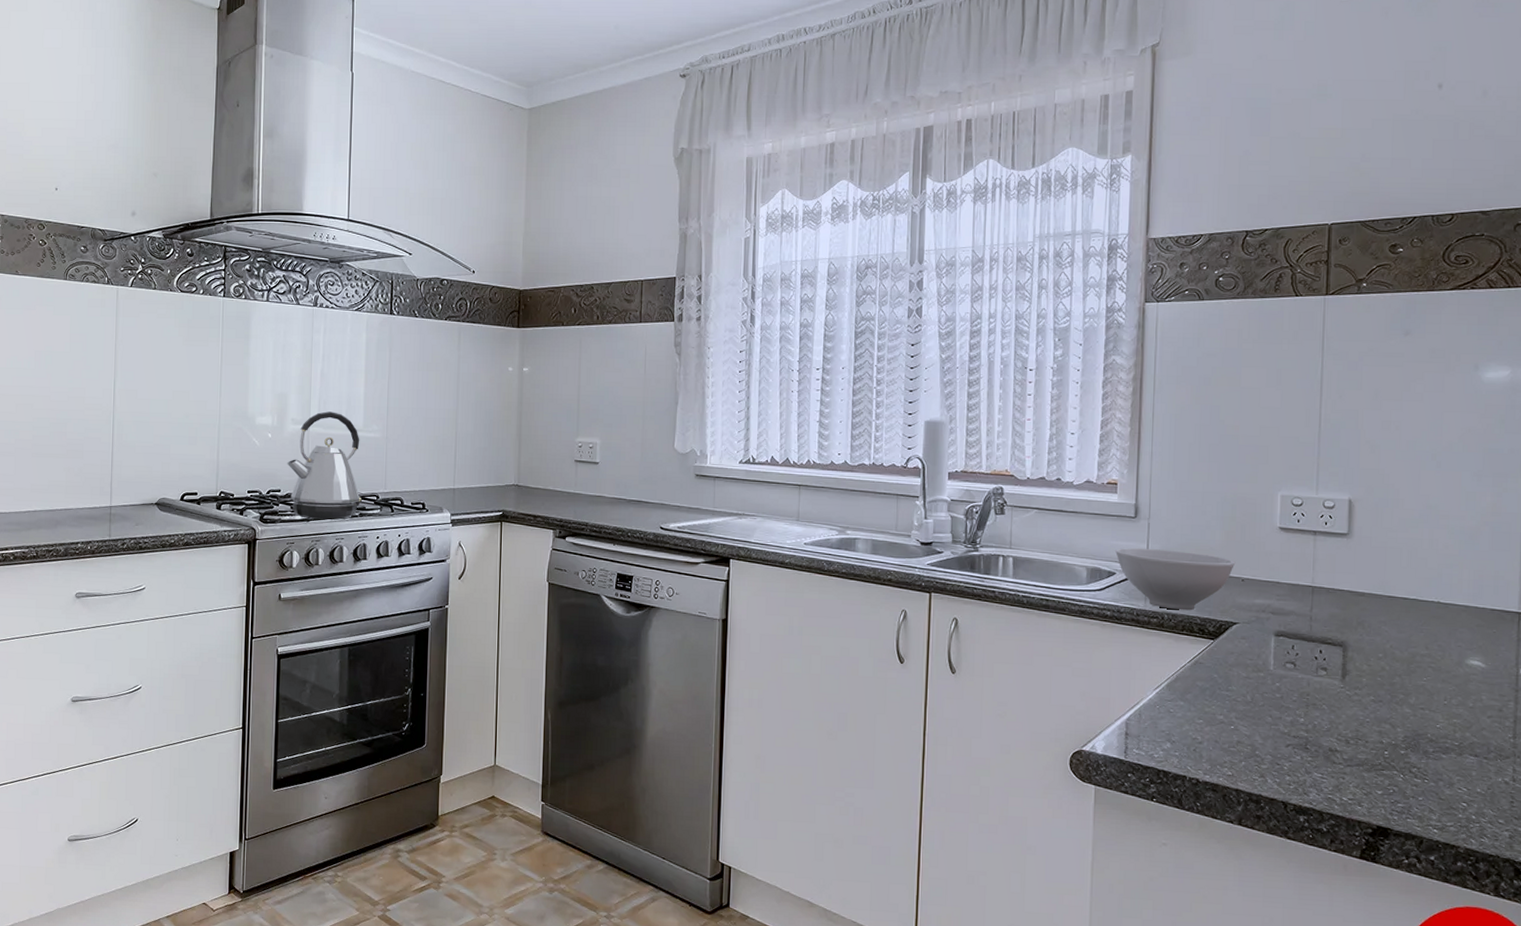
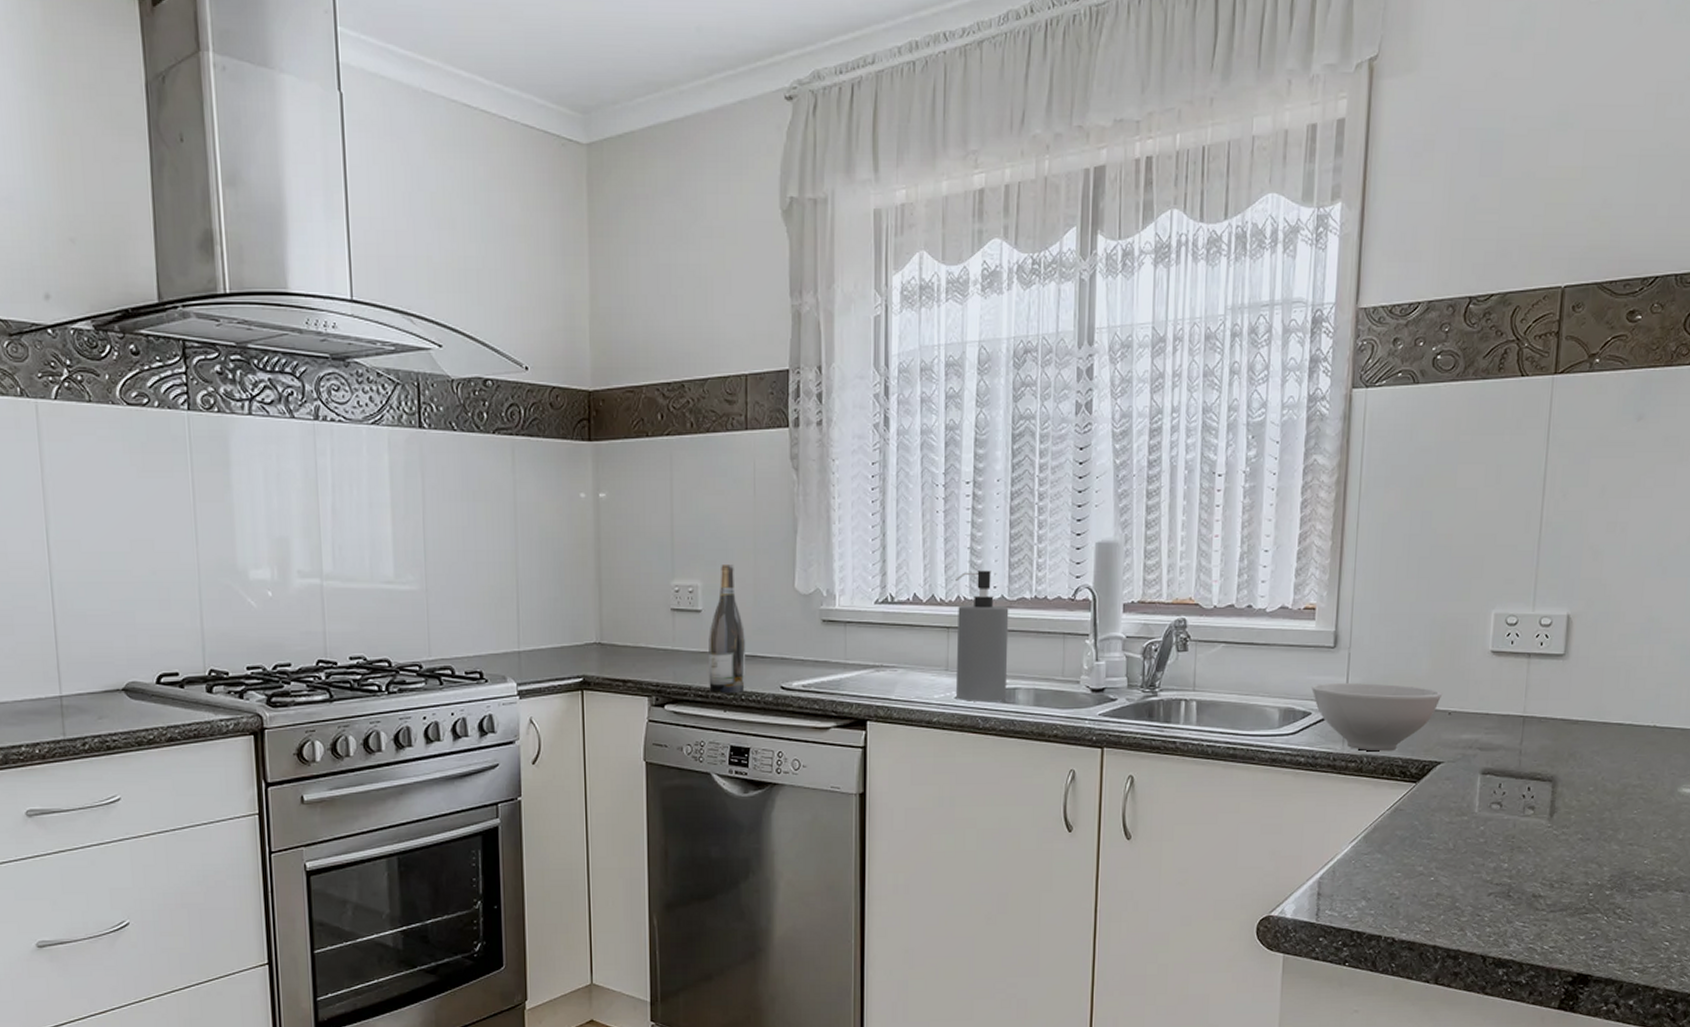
kettle: present [287,411,362,520] -> none [296,559,400,699]
wine bottle: none [602,427,634,530] -> present [709,565,746,693]
soap dispenser: none [804,440,851,549] -> present [954,570,1009,701]

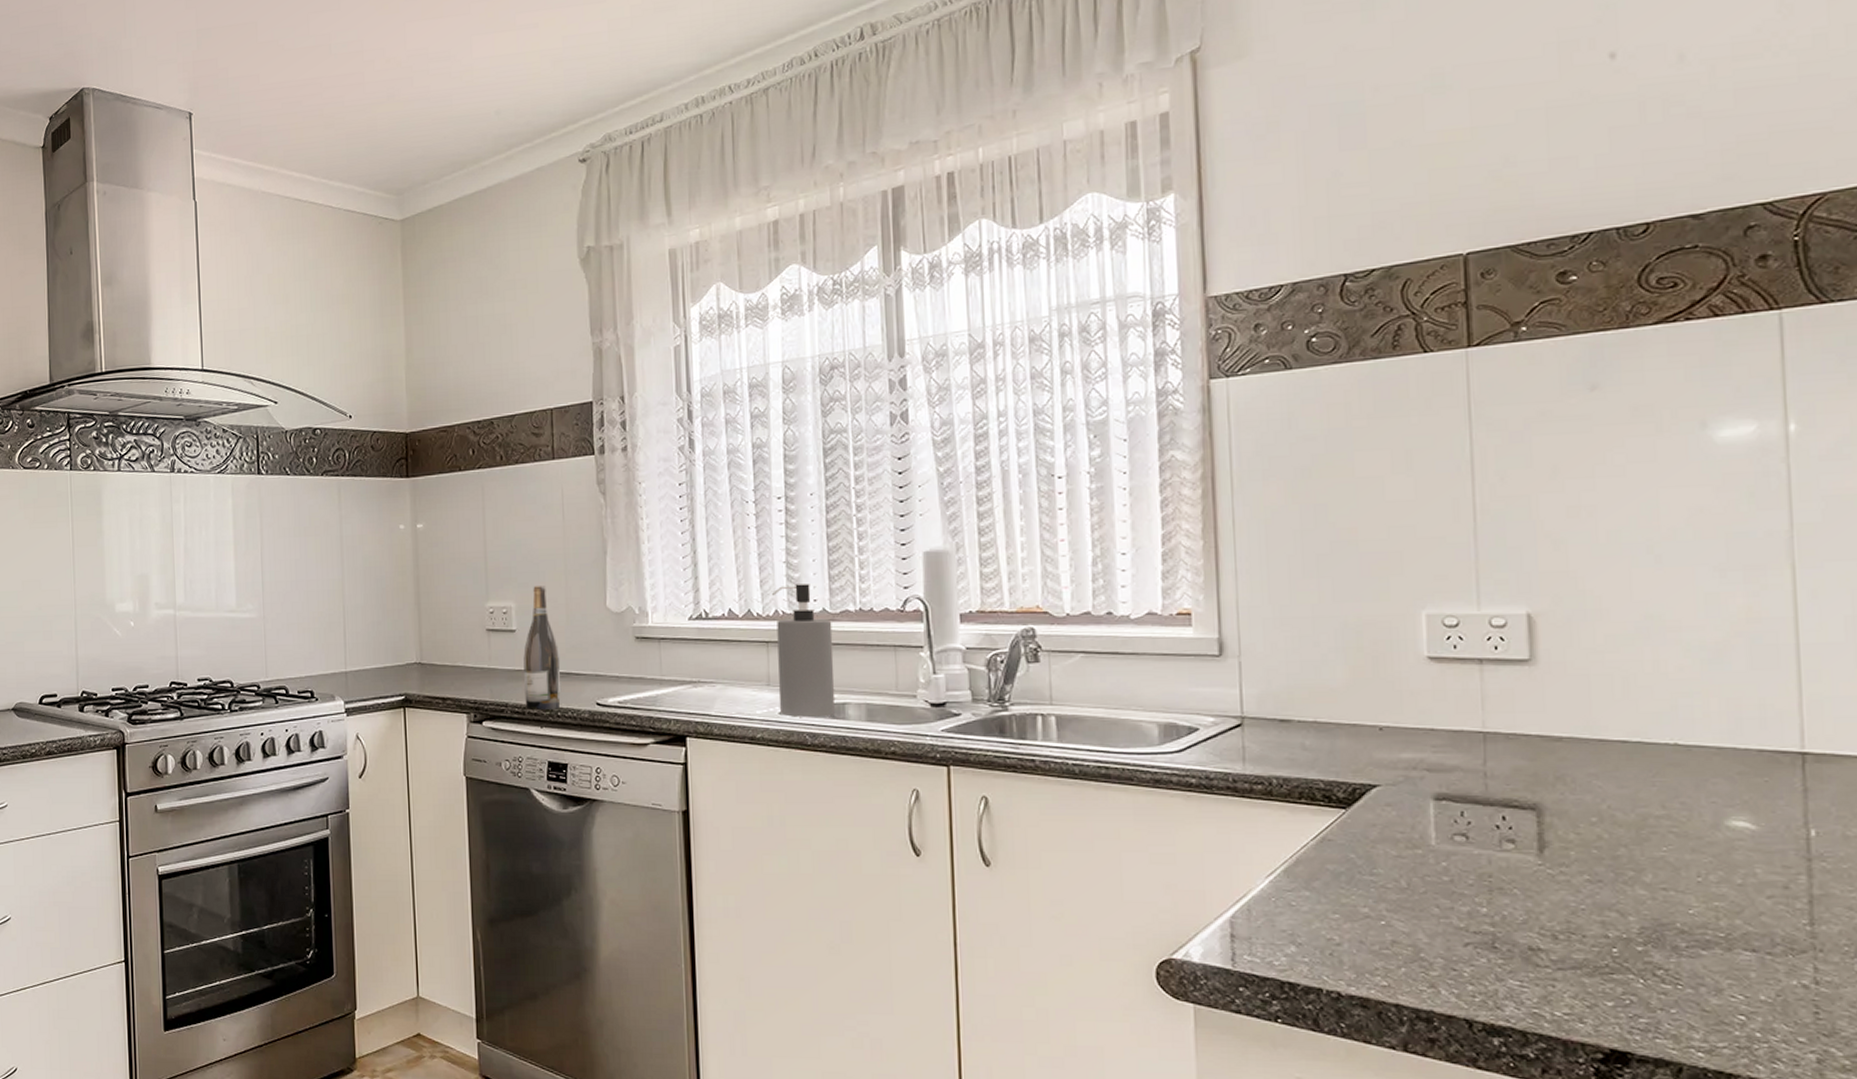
bowl: present [1311,683,1443,752] -> none [1196,695,1369,772]

